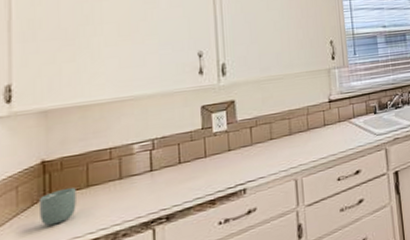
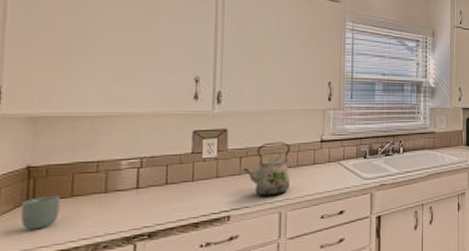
kettle: none [254,107,304,165] -> present [243,142,291,196]

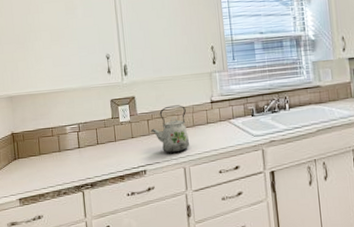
cup: present [20,195,60,230] -> none [12,153,34,179]

